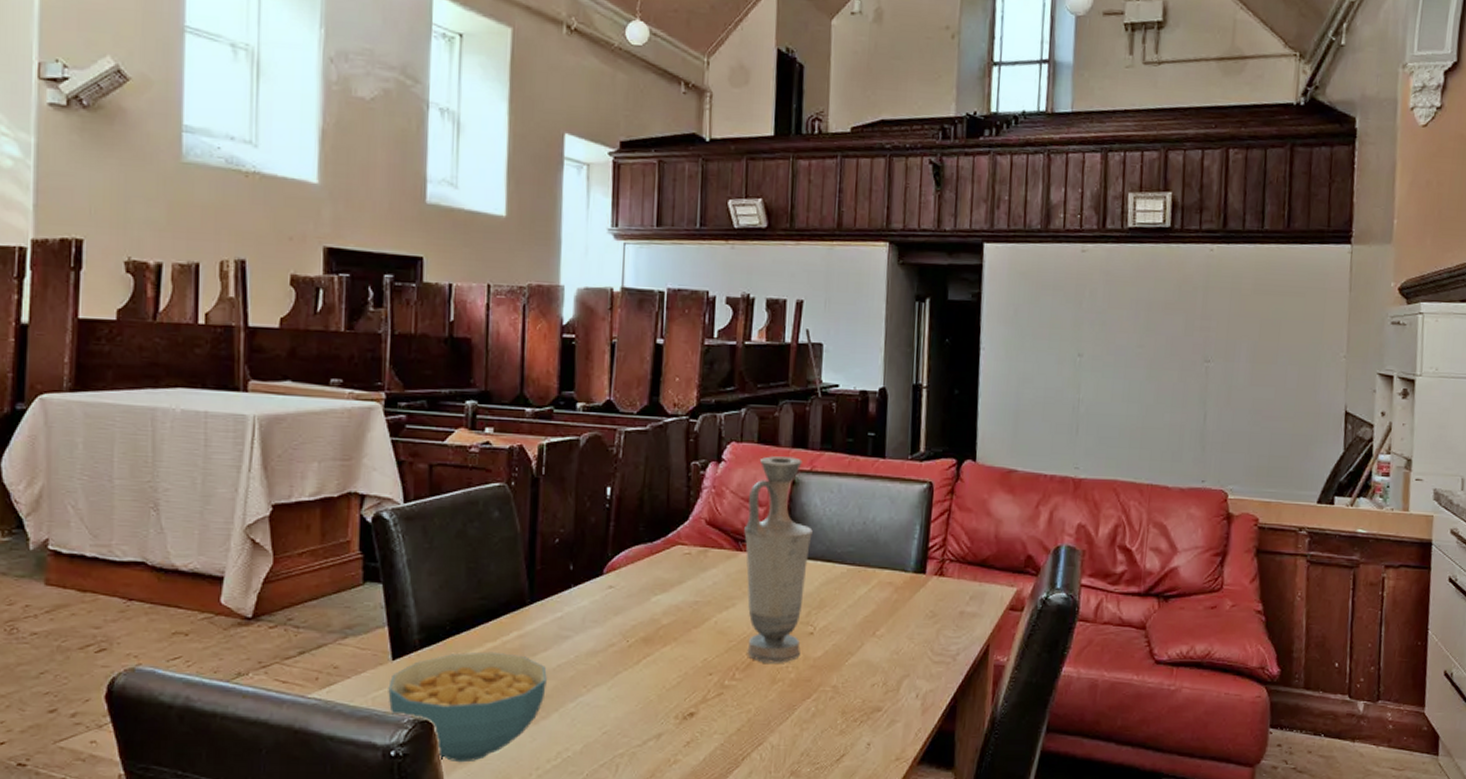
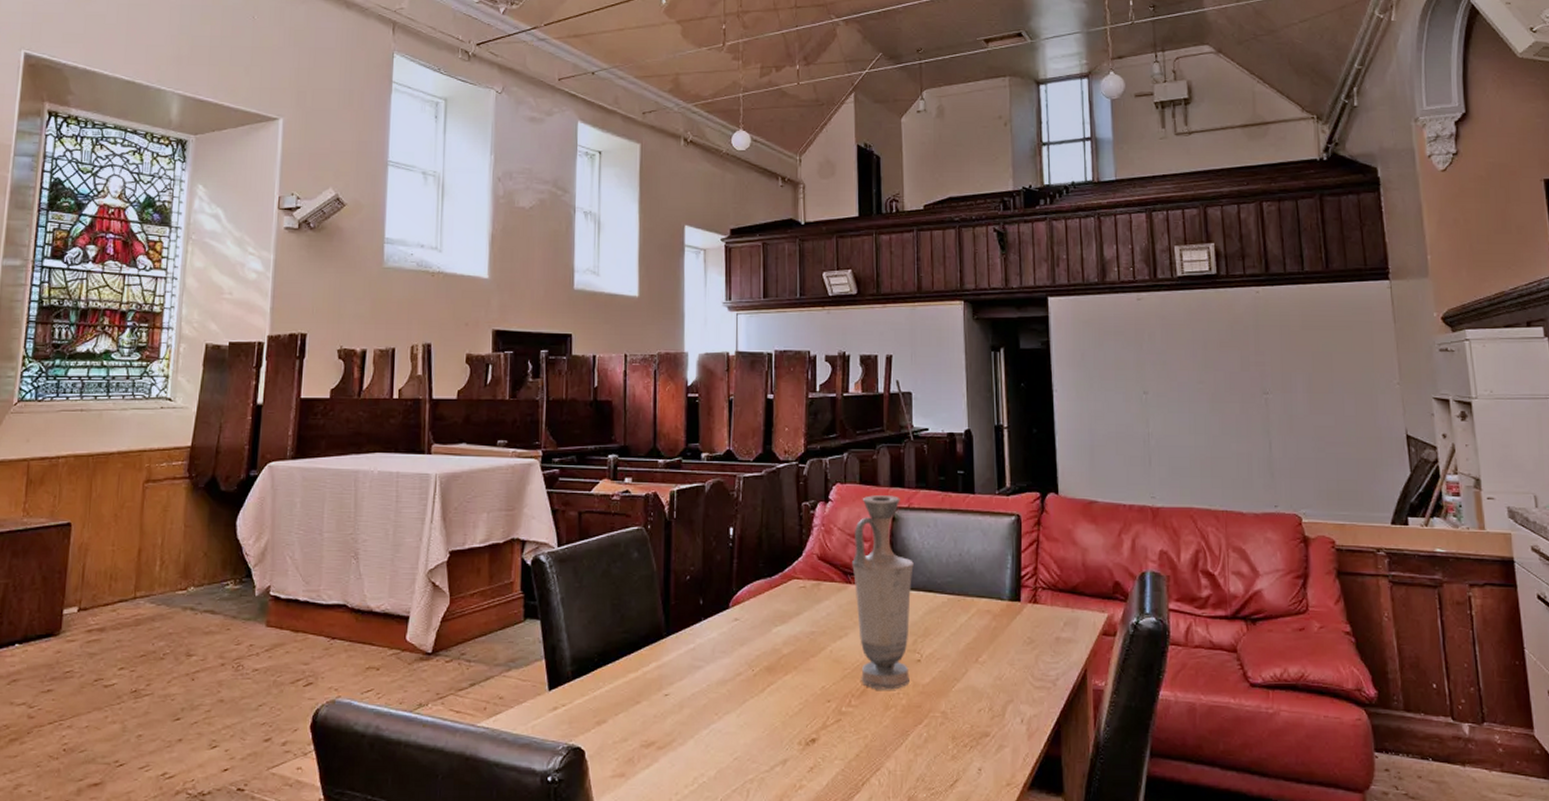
cereal bowl: present [388,651,547,763] -> none [545,682,683,788]

